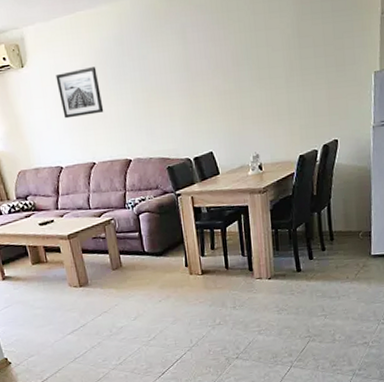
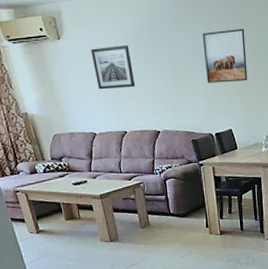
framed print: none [176,34,230,101] -> present [202,28,248,83]

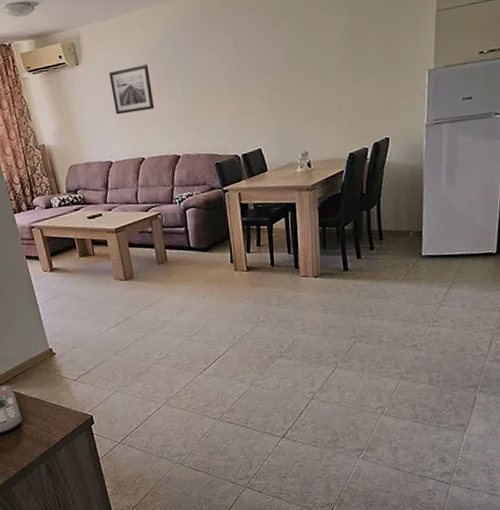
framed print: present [202,28,248,83] -> none [228,32,280,98]

